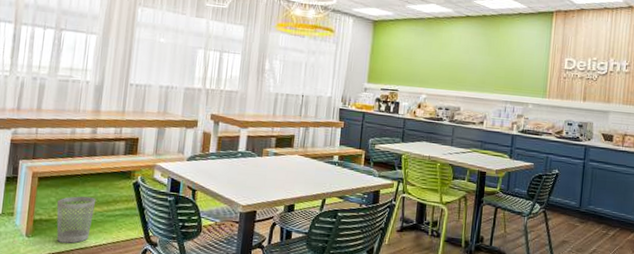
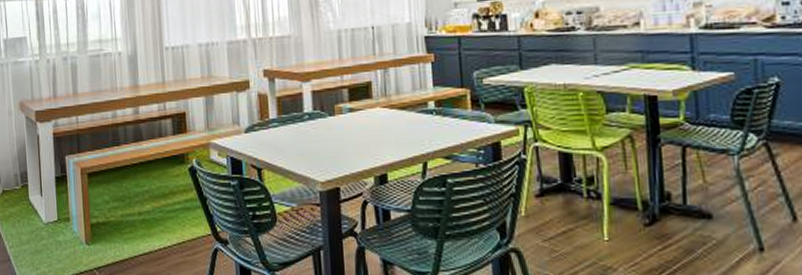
wastebasket: present [56,196,96,244] -> none [111,191,152,248]

